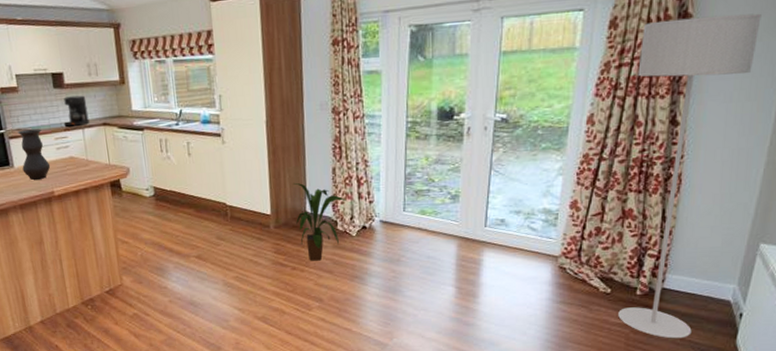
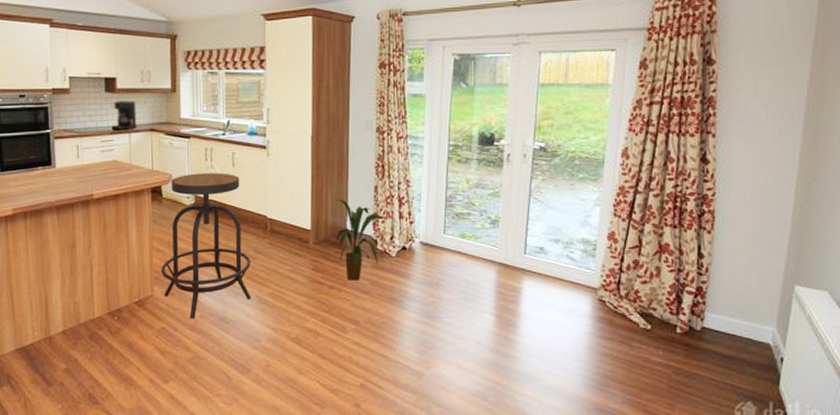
vase: present [17,129,51,180] -> none [64,131,93,181]
bar stool: none [127,163,217,305] -> present [161,173,252,319]
floor lamp: present [618,13,762,339] -> none [659,62,779,382]

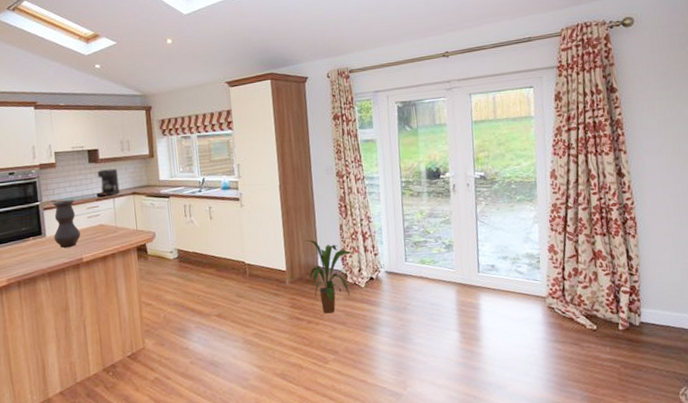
vase: none [64,131,93,181] -> present [52,199,81,248]
bar stool: present [161,173,252,319] -> none [151,226,237,367]

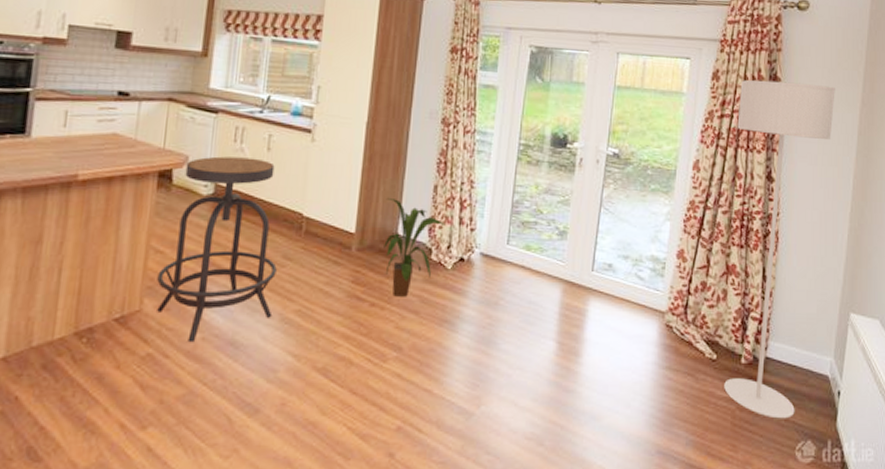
vase: present [52,199,81,248] -> none [41,91,84,157]
coffee maker: present [97,168,120,197] -> none [117,60,154,97]
bar stool: none [151,226,237,367] -> present [157,156,277,343]
floor lamp: none [581,86,674,371] -> present [724,80,835,419]

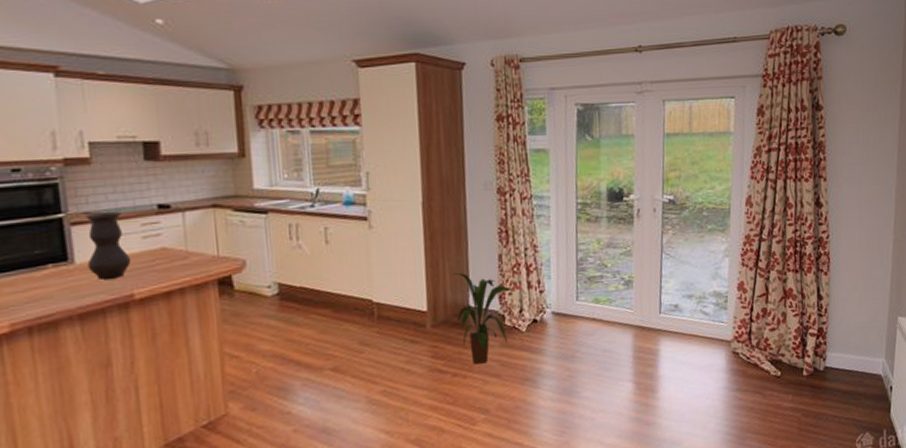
vase: none [41,91,84,157] -> present [84,212,132,280]
bar stool: present [157,156,277,343] -> none [237,253,359,437]
floor lamp: present [724,80,835,419] -> none [784,107,875,419]

